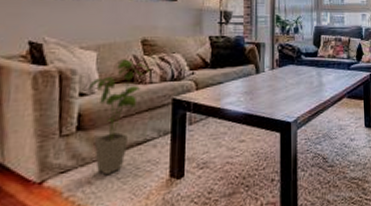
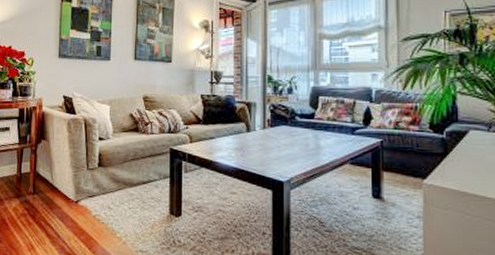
house plant: present [89,59,151,174] -> none [106,112,152,203]

